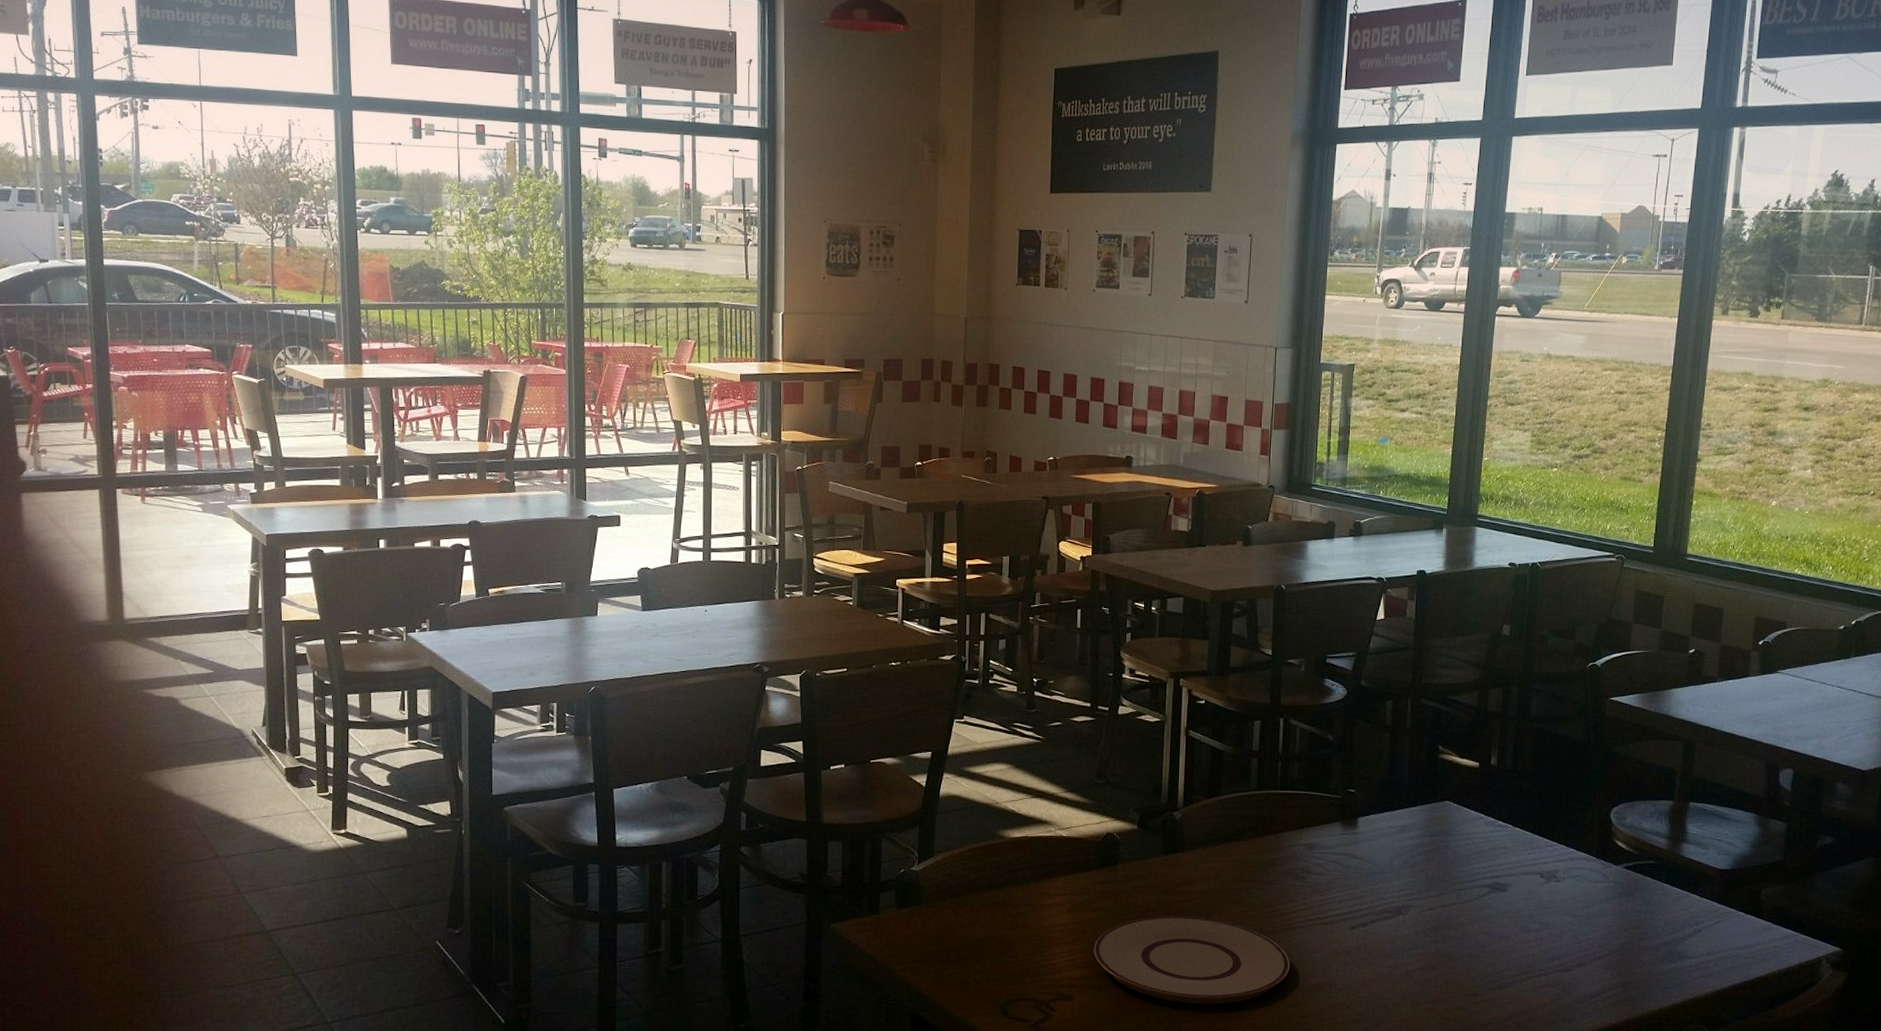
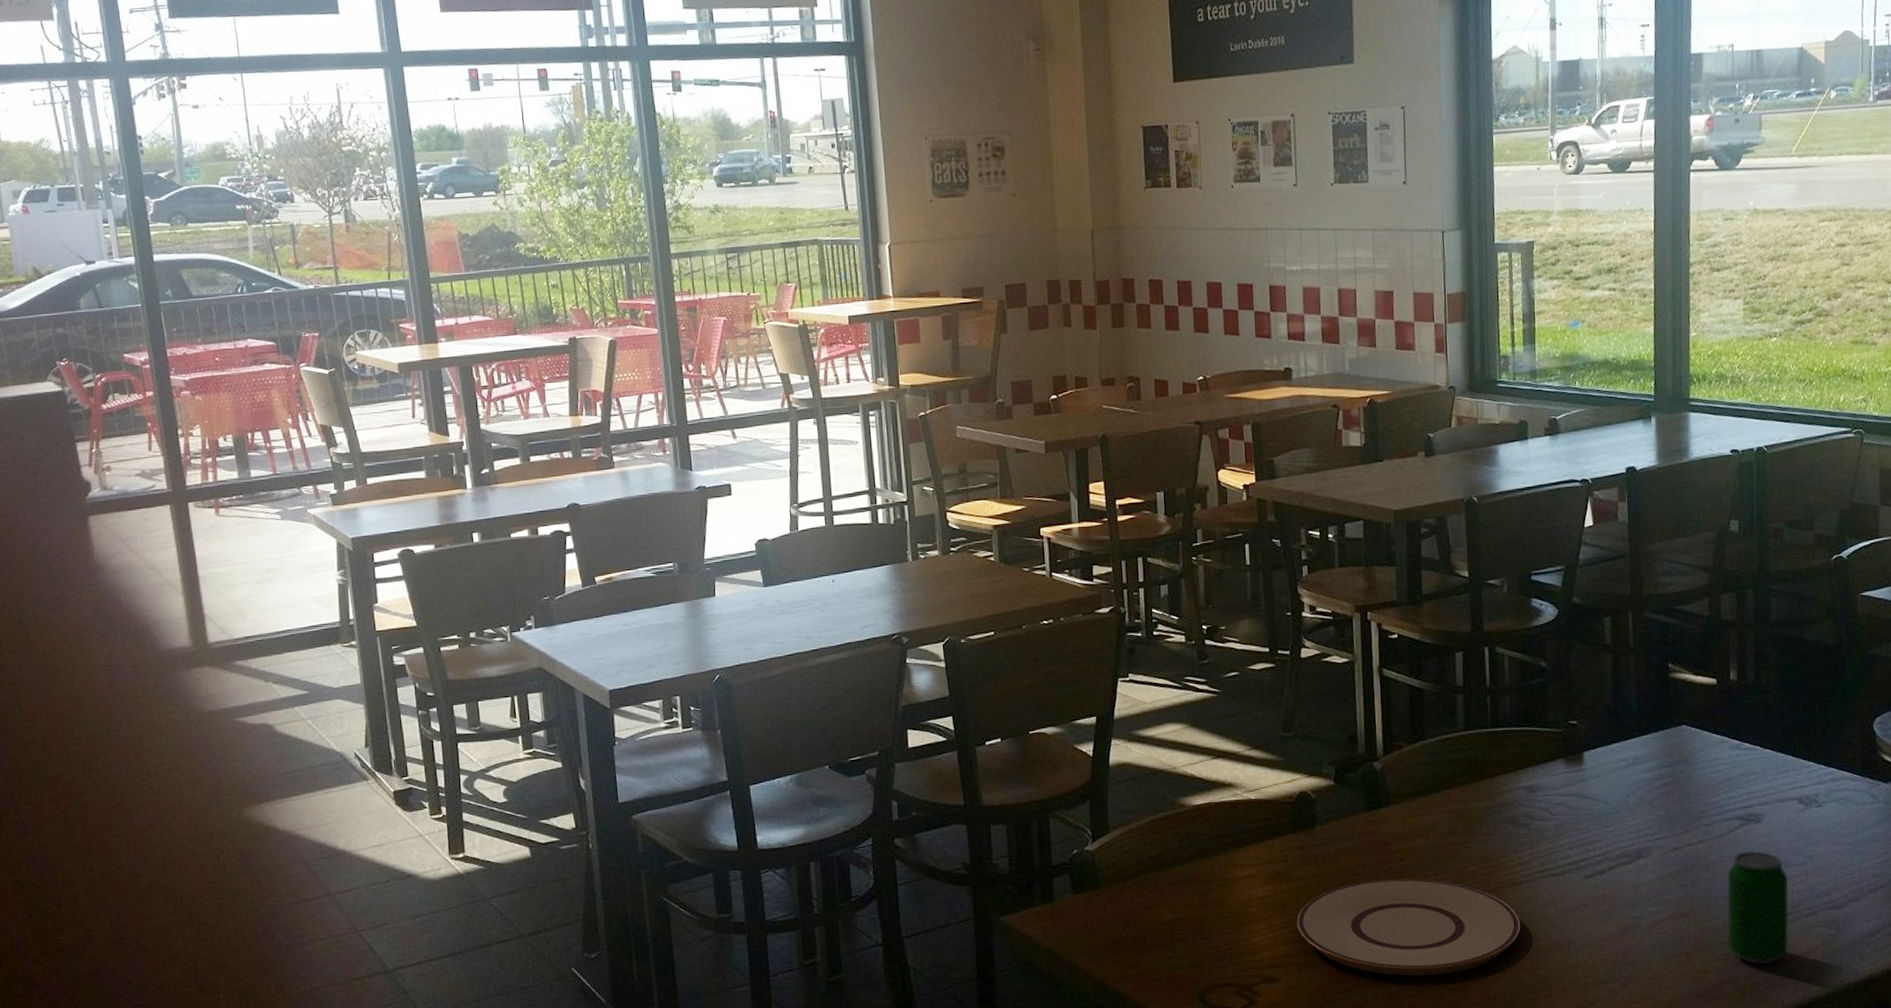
beverage can: none [1468,915,1526,1016] -> present [1727,850,1789,965]

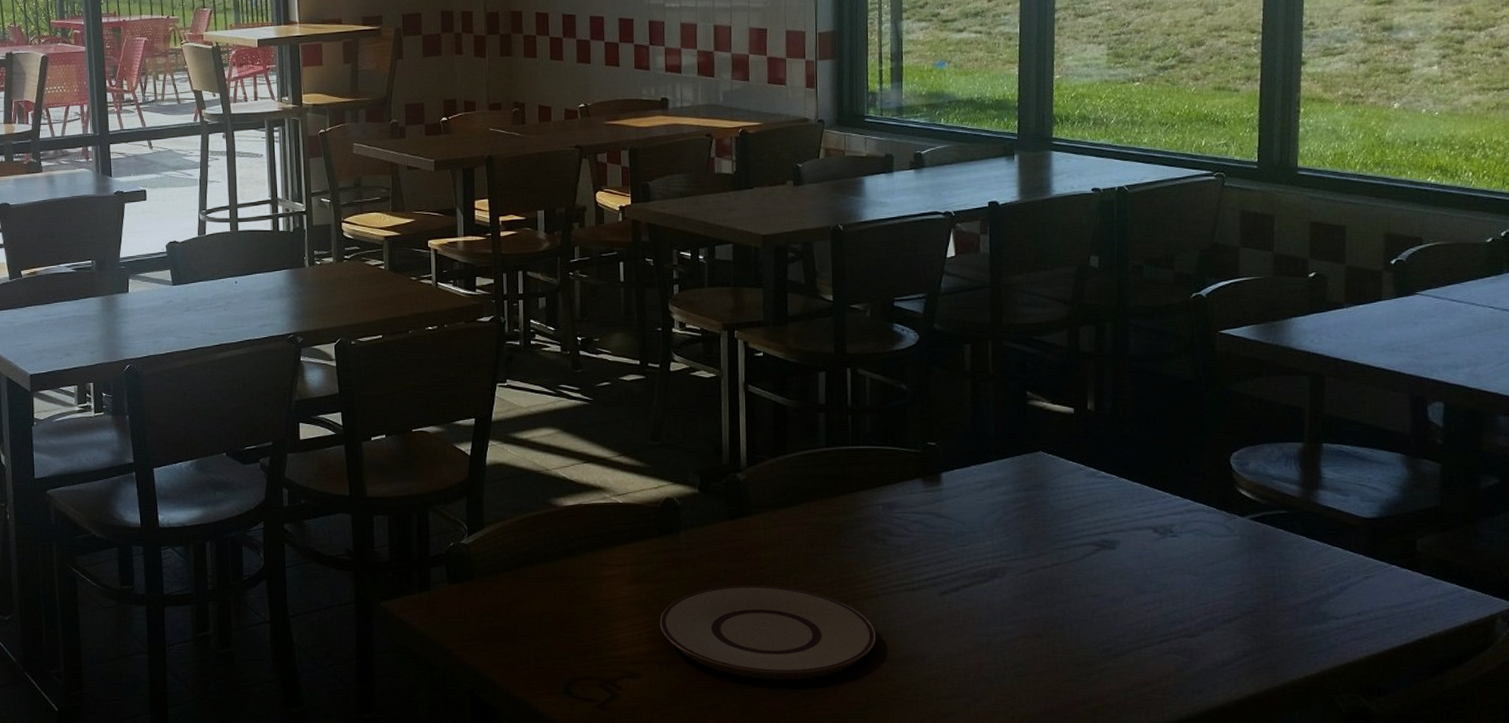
beverage can: present [1727,850,1789,965] -> none [1080,576,1142,688]

